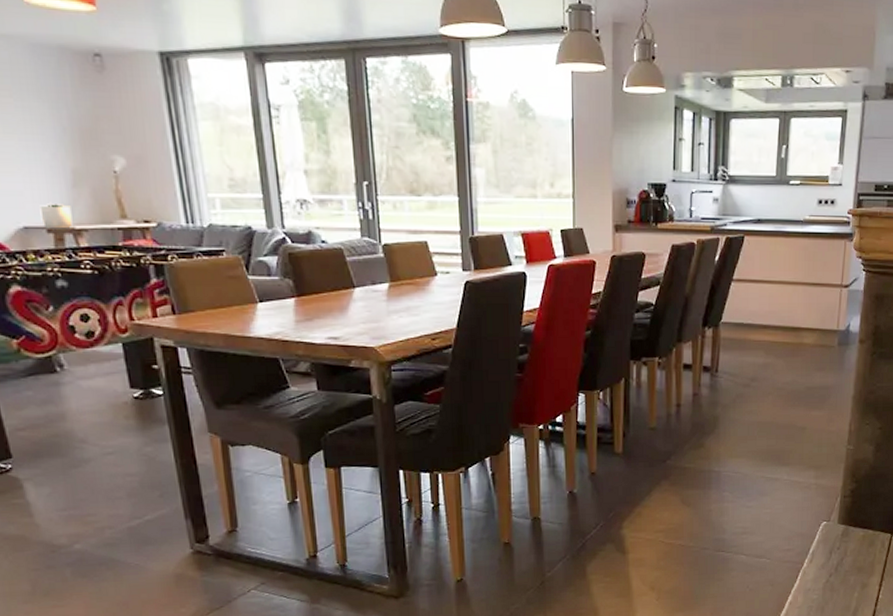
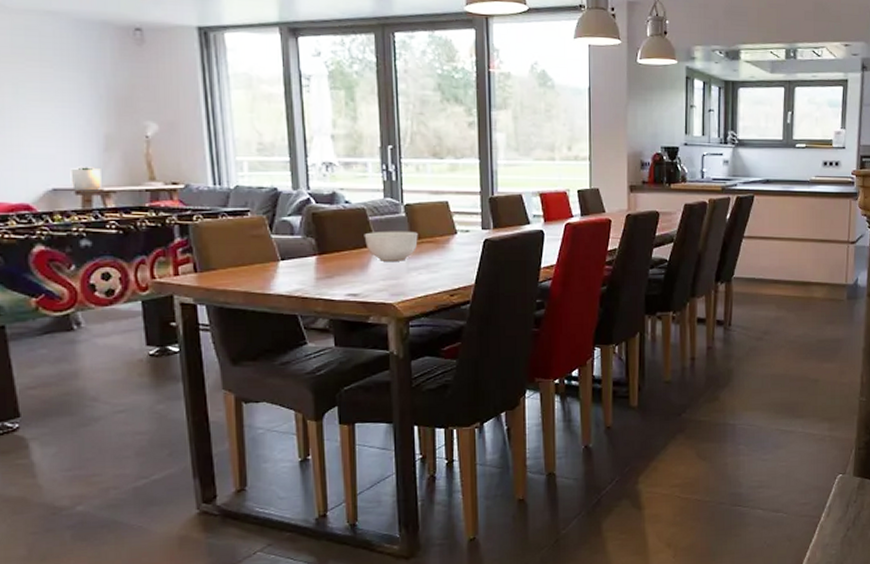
bowl: none [342,272,398,304] -> present [364,231,418,261]

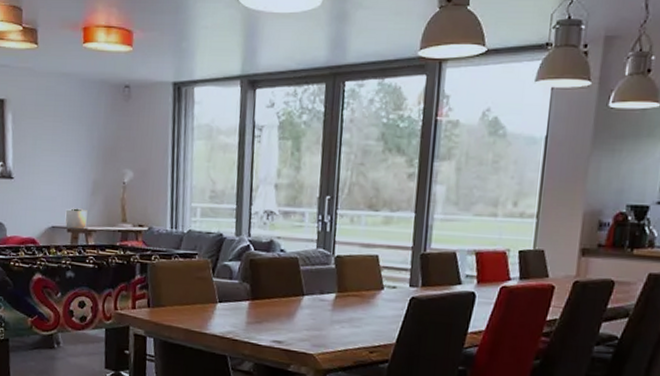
bowl: present [364,231,418,261] -> none [293,281,345,313]

